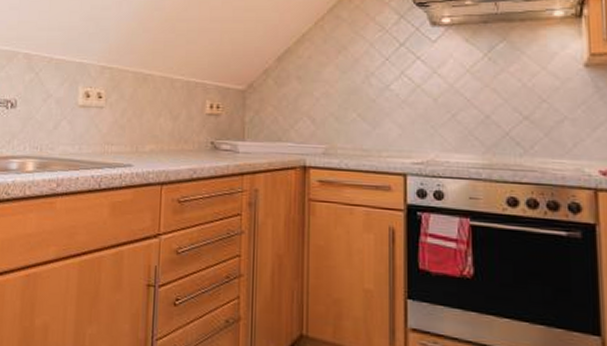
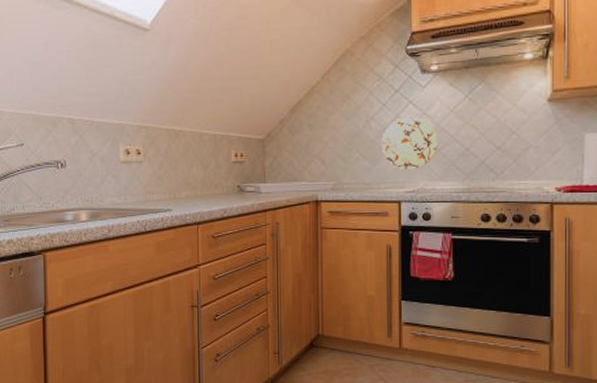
decorative plate: none [384,73,452,138] -> present [382,116,438,171]

